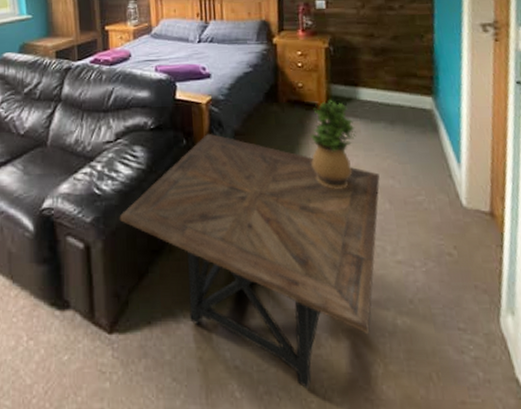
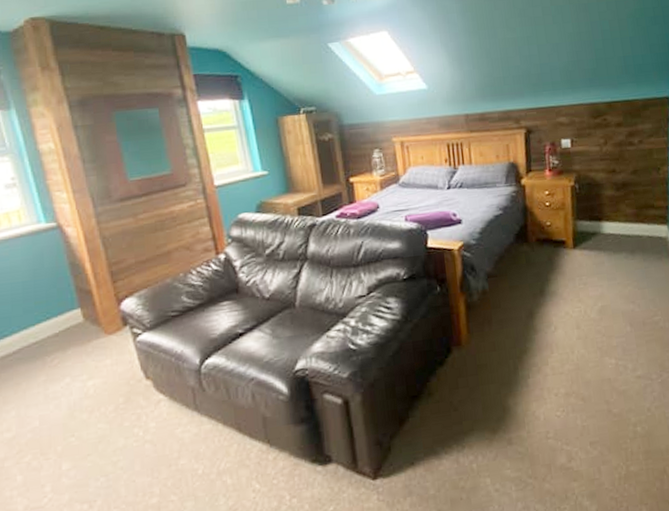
side table: present [119,133,380,389] -> none [376,278,622,498]
potted plant: present [309,99,356,189] -> none [558,235,601,319]

